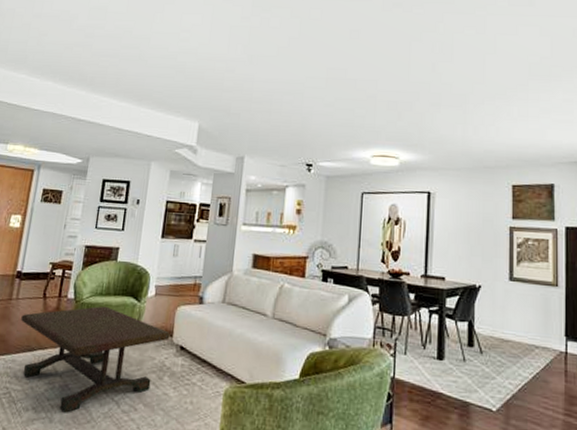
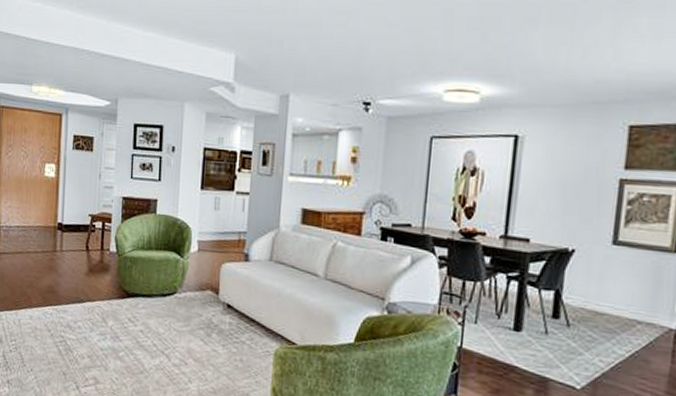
coffee table: present [21,306,170,413] -> none [67,260,216,363]

